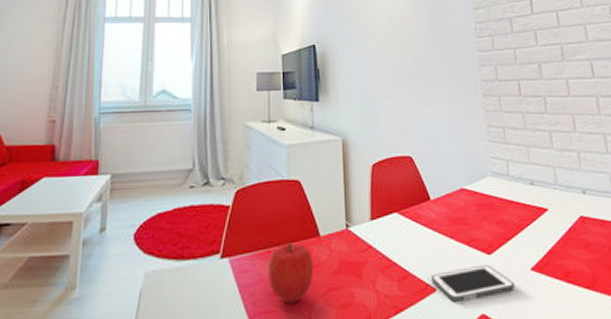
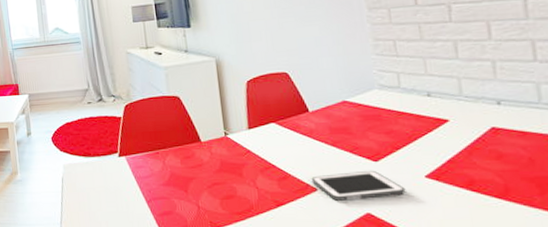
fruit: present [268,243,314,304] -> none [158,146,198,193]

